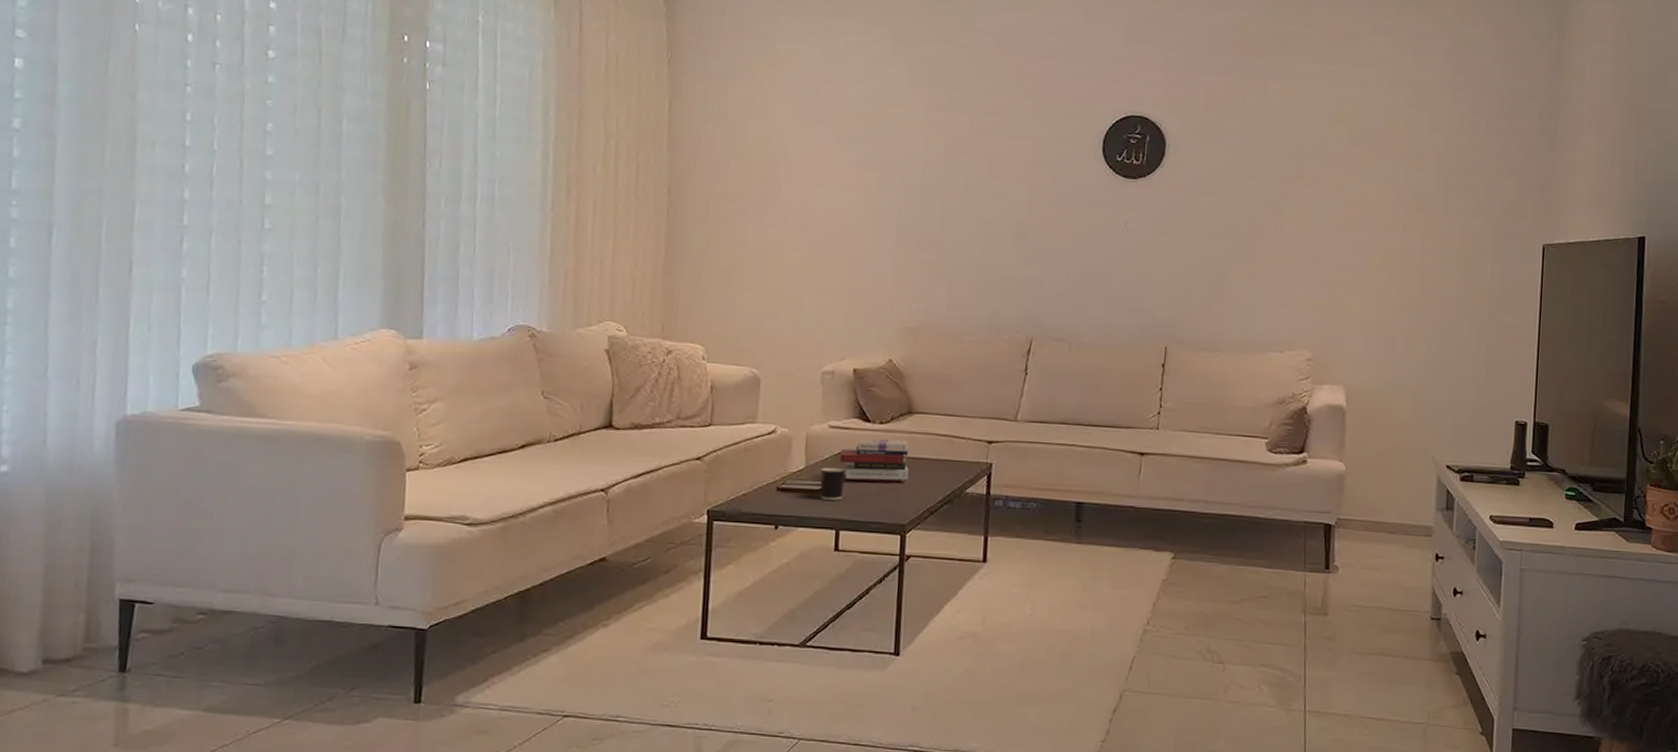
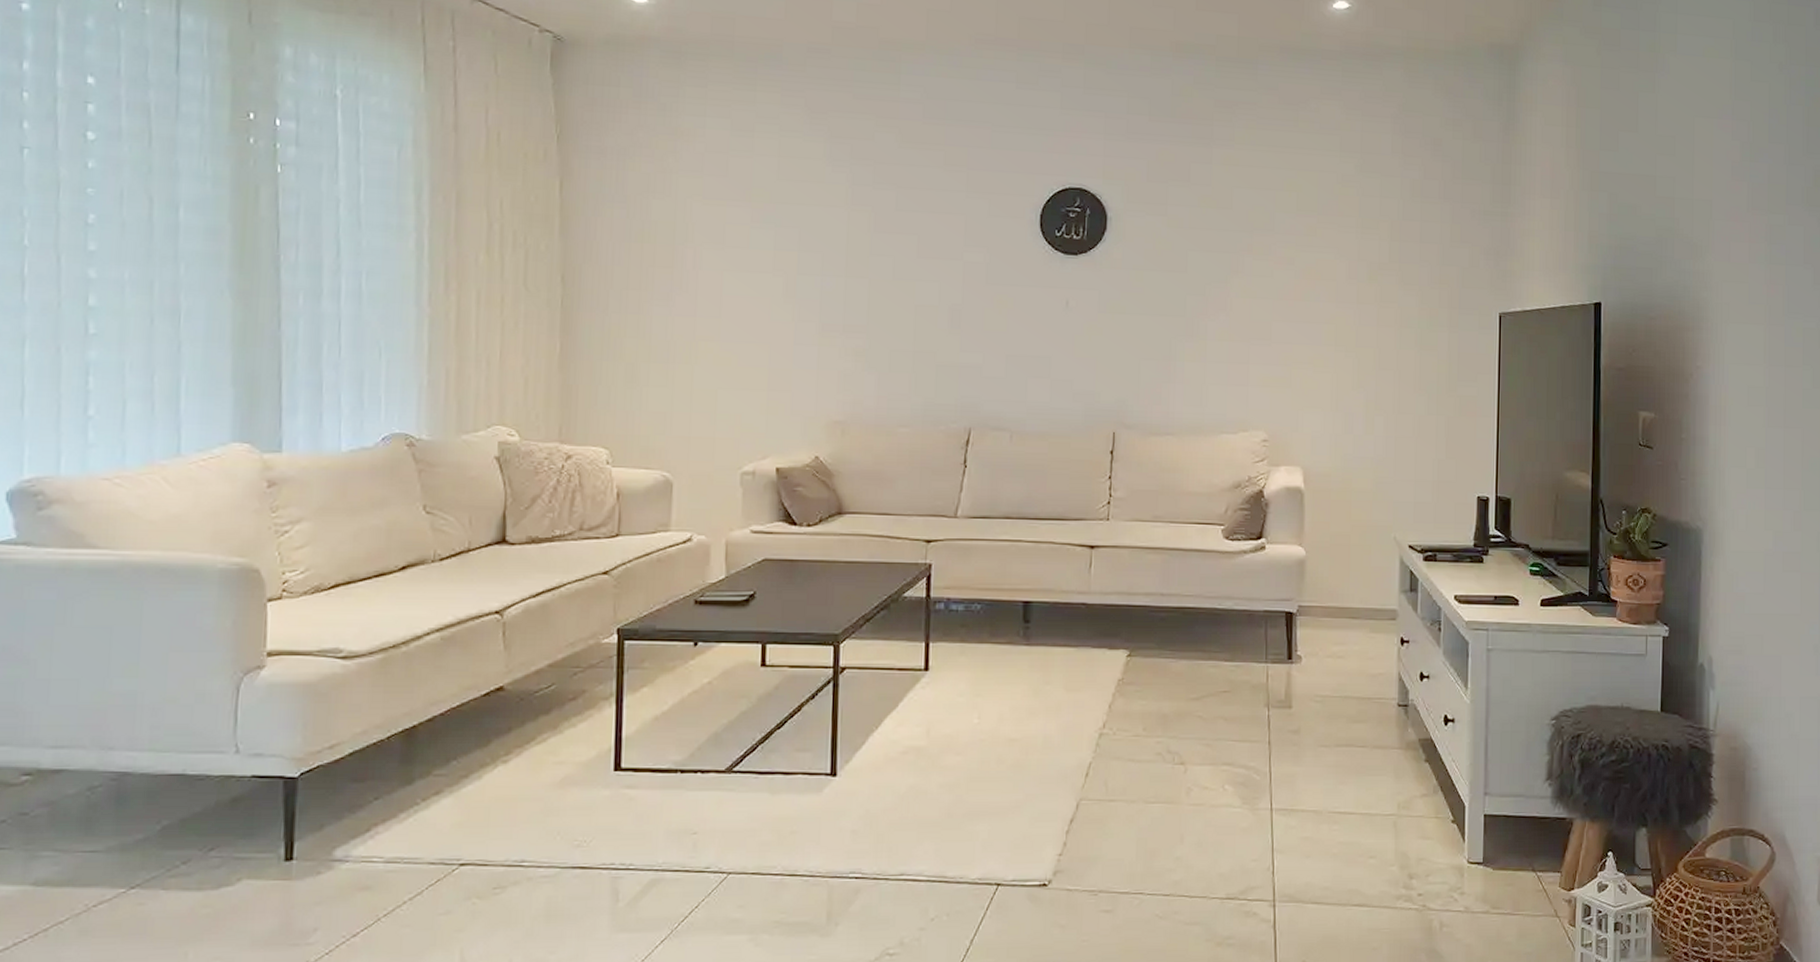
mug: present [819,467,846,500] -> none [742,575,771,611]
books: present [839,438,909,483] -> none [764,542,841,590]

